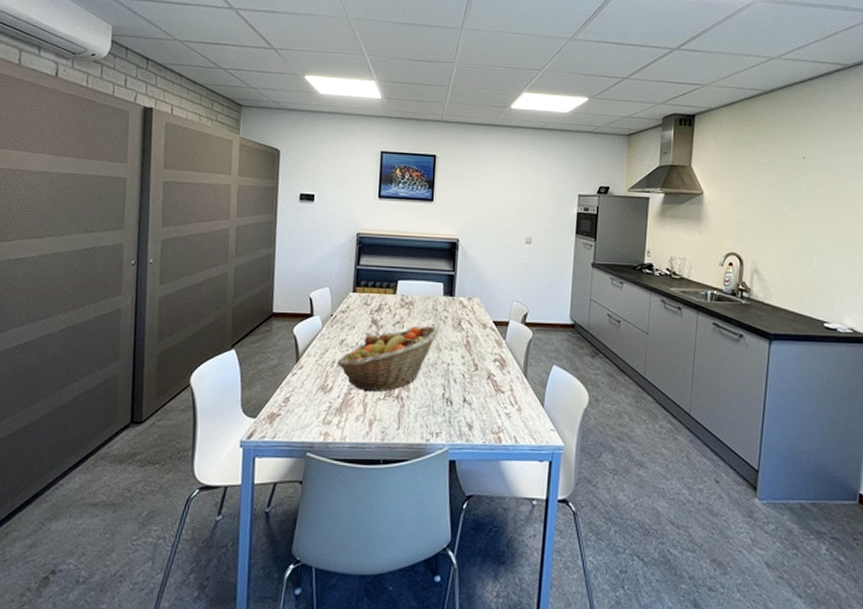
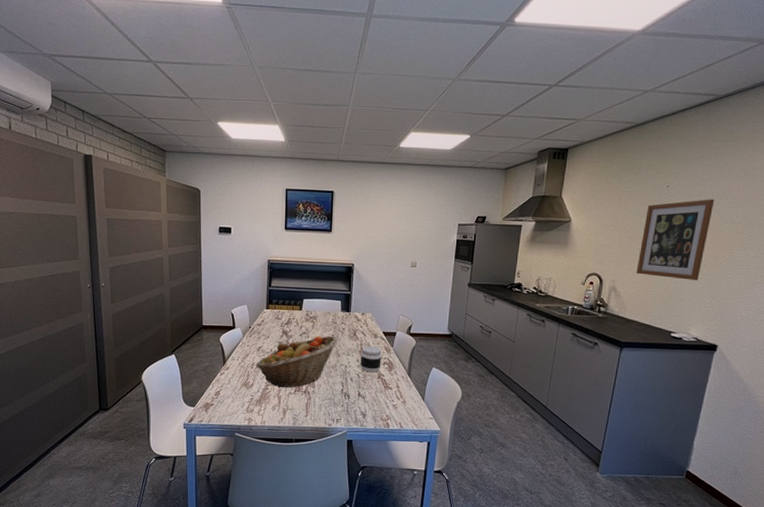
jar: none [466,337,492,372] -> present [360,345,382,373]
wall art: none [779,172,855,263] -> present [636,199,715,281]

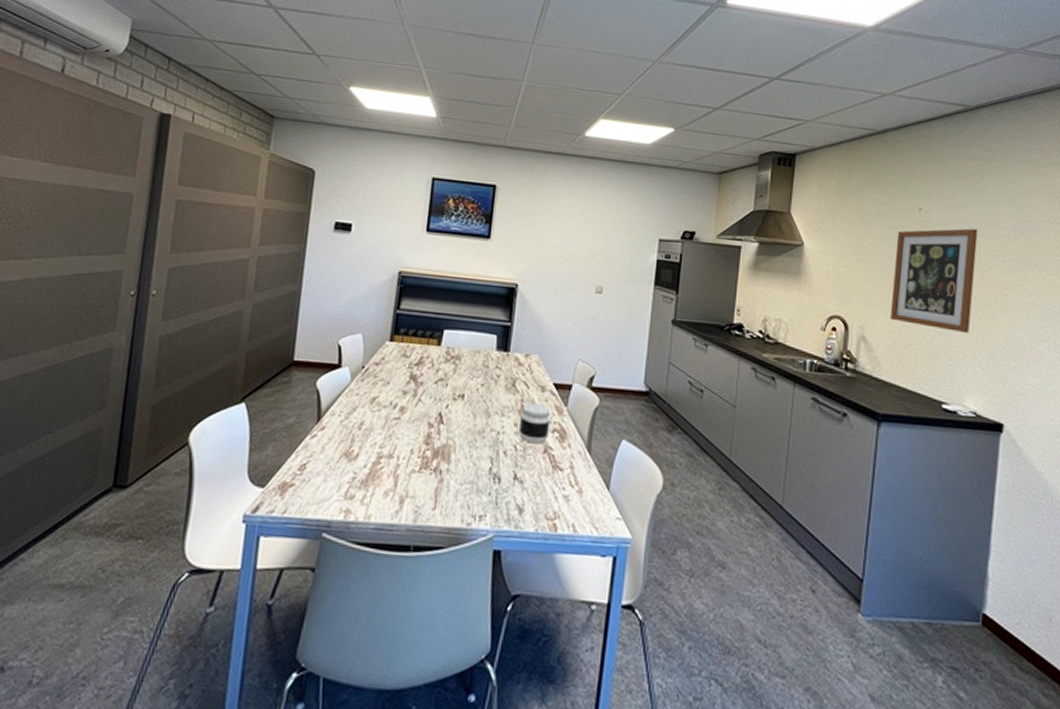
fruit basket: present [256,336,337,388] -> none [365,385,488,463]

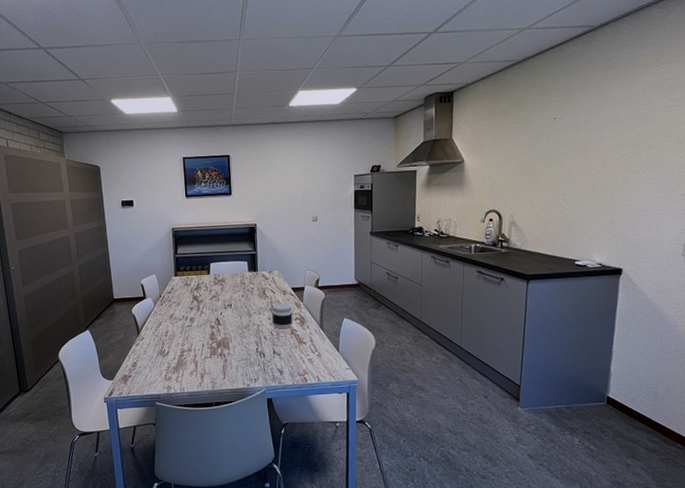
wall art: present [890,228,978,334] -> none [533,126,602,208]

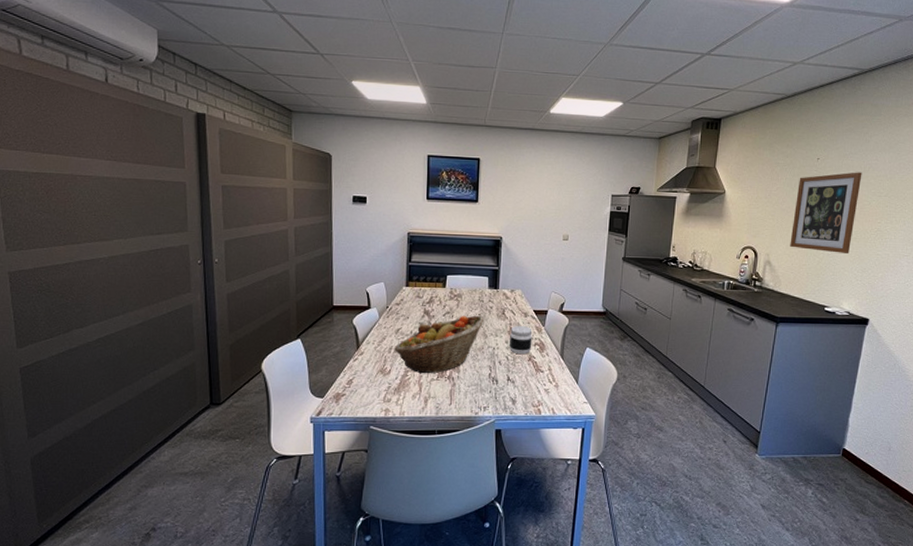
fruit basket: none [170,296,248,353] -> present [394,315,484,374]
wall art: none [533,126,602,208] -> present [790,172,862,255]

